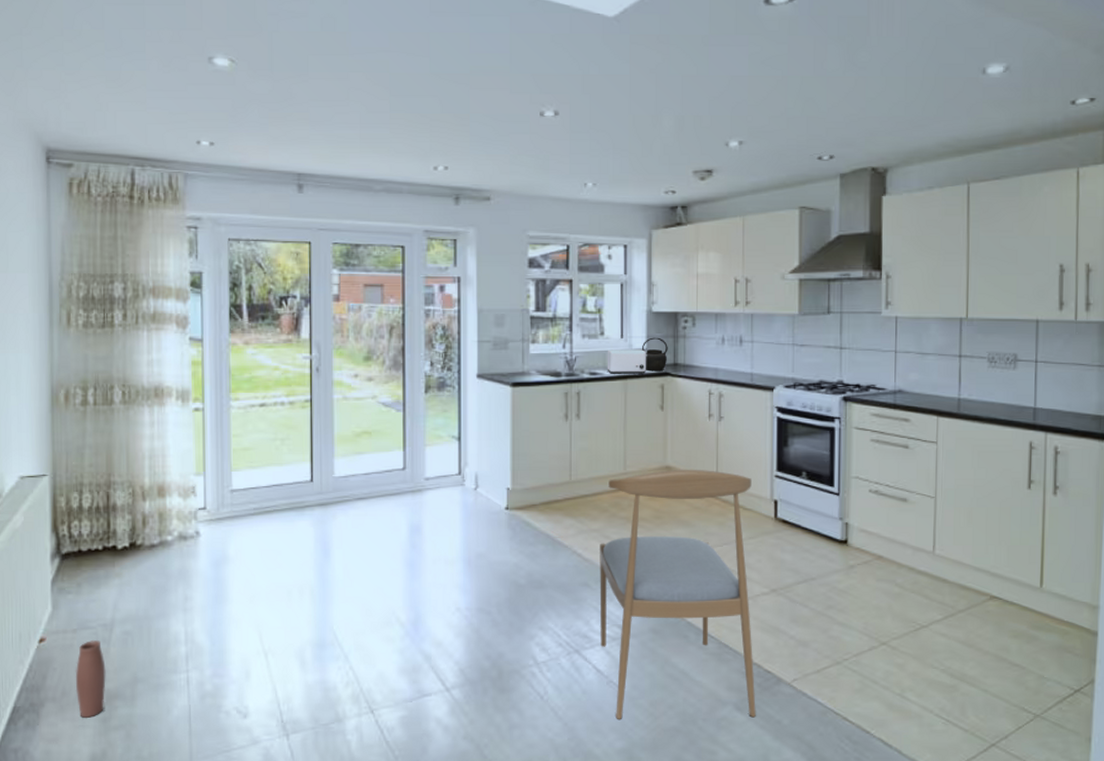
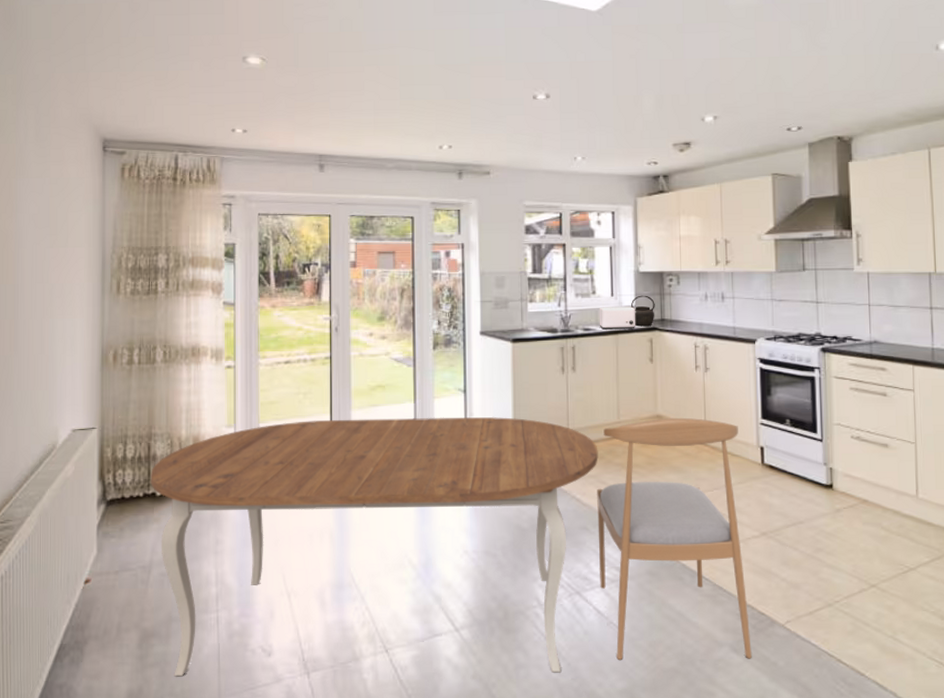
vase: present [75,639,106,718] -> none [116,580,144,655]
dining table: none [110,466,602,740] -> present [151,417,598,677]

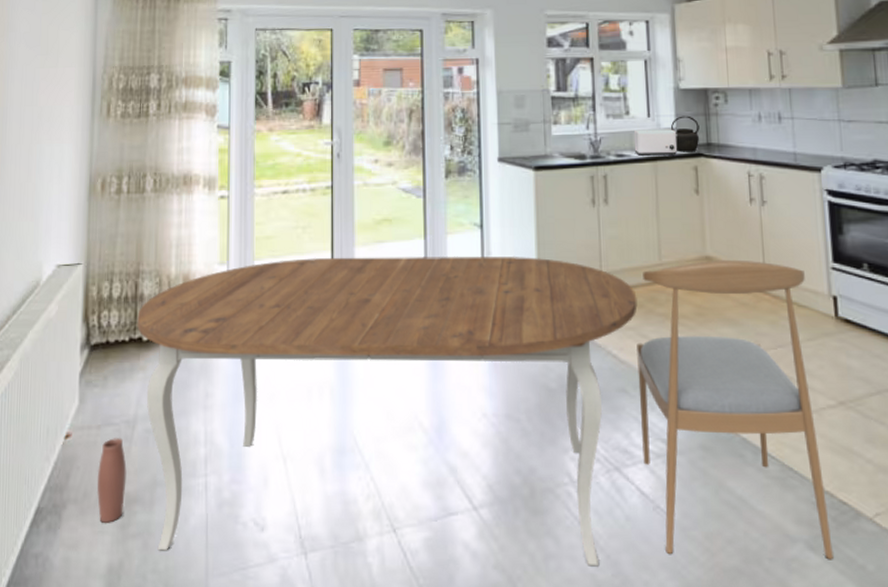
vase: none [116,580,144,655] -> present [97,437,127,523]

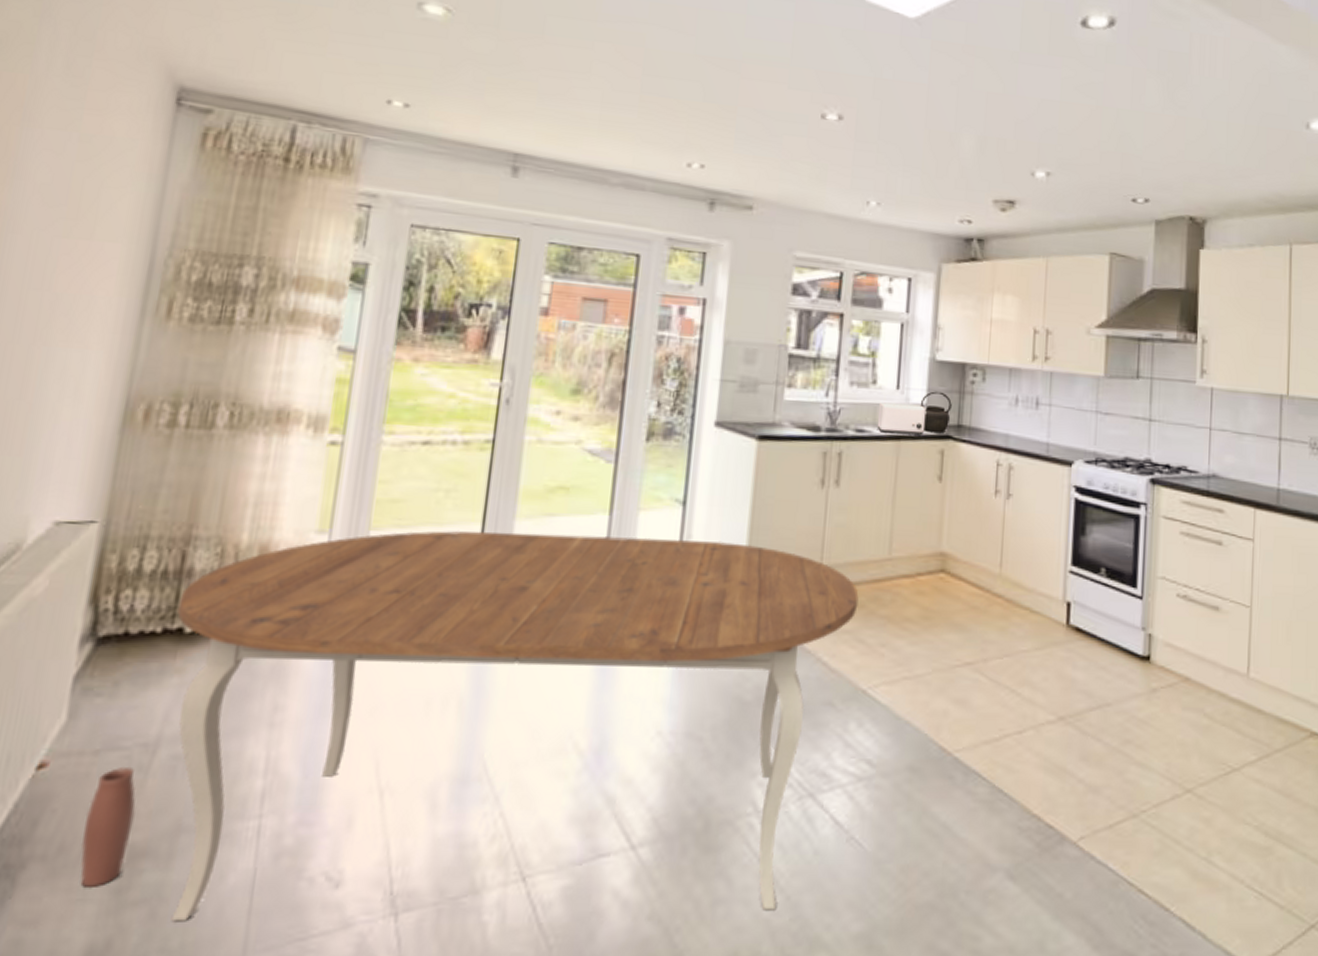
dining chair: present [637,259,833,560] -> none [842,557,1042,891]

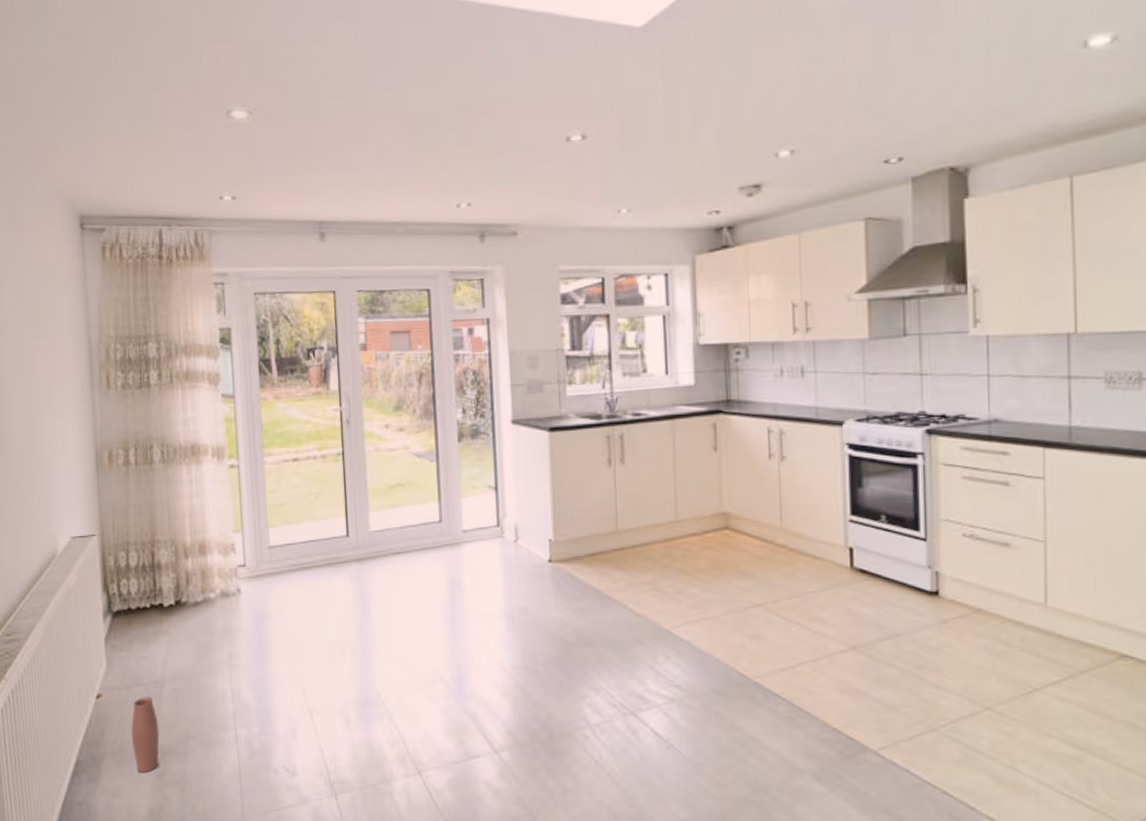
dining table: present [171,531,859,922] -> none [156,517,654,800]
toaster: present [877,402,927,435] -> none [651,386,696,414]
kettle: present [921,391,952,434] -> none [690,372,719,410]

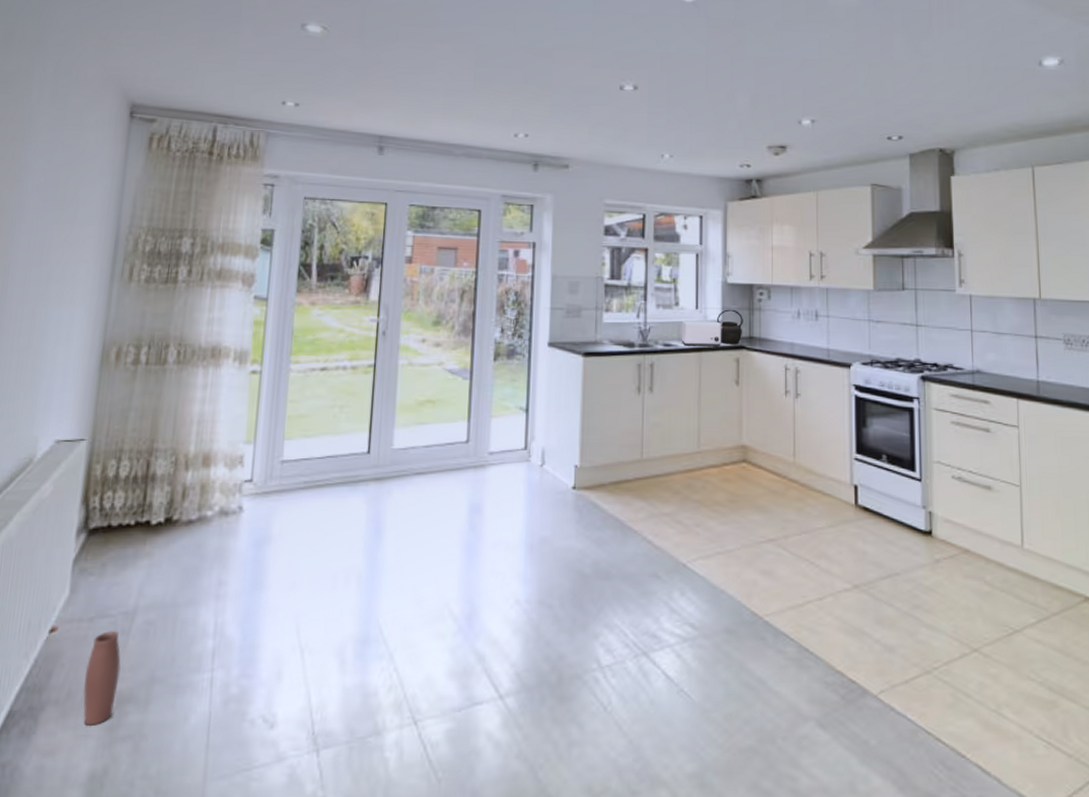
toaster: none [651,386,696,414] -> present [681,320,722,347]
kettle: none [690,372,719,410] -> present [717,309,743,345]

